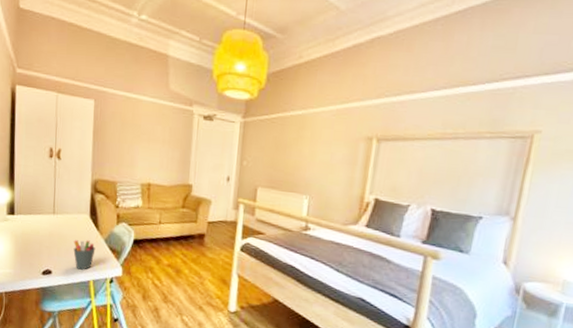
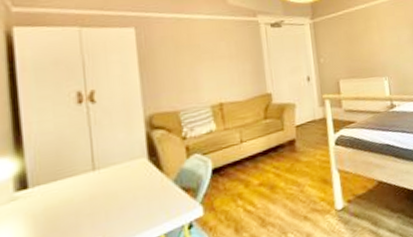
pen holder: present [73,240,96,270] -> none [129,187,163,228]

